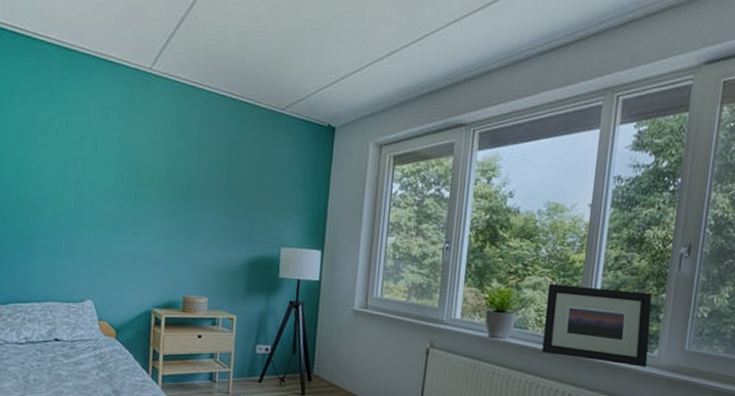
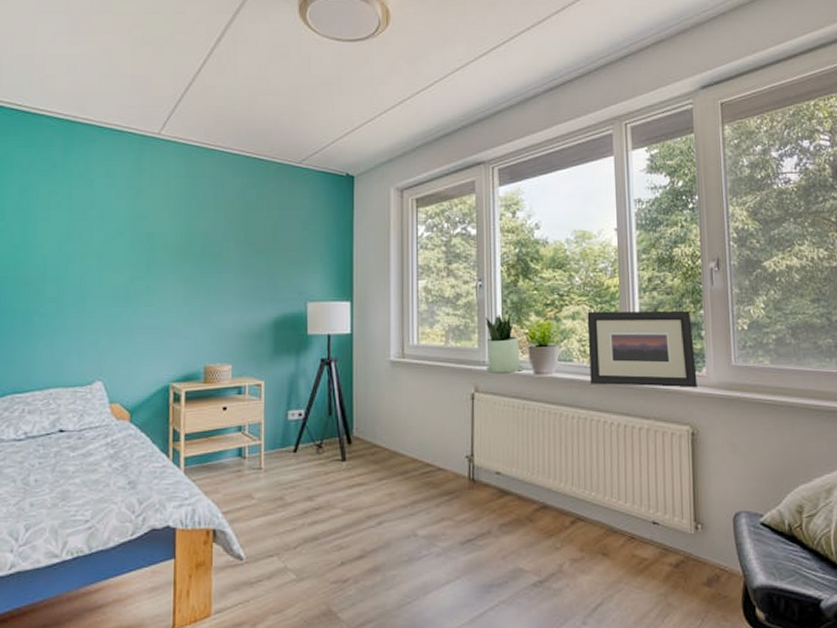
planter: none [443,277,480,335] -> present [485,314,524,374]

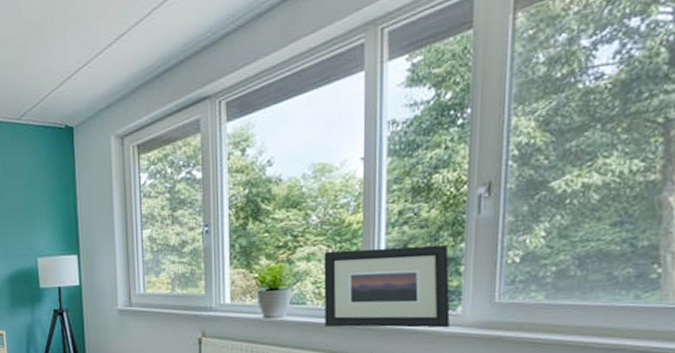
planter: present [485,314,524,374] -> none [212,259,253,319]

